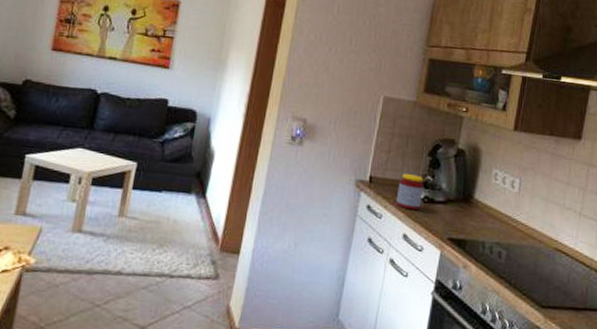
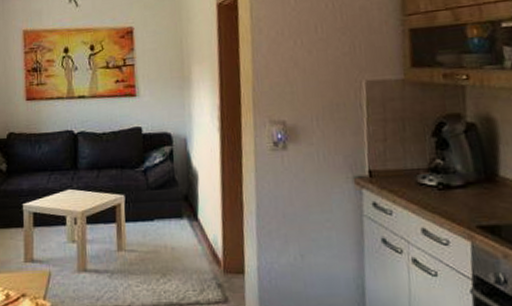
jar: present [395,174,424,211] -> none [404,160,436,201]

